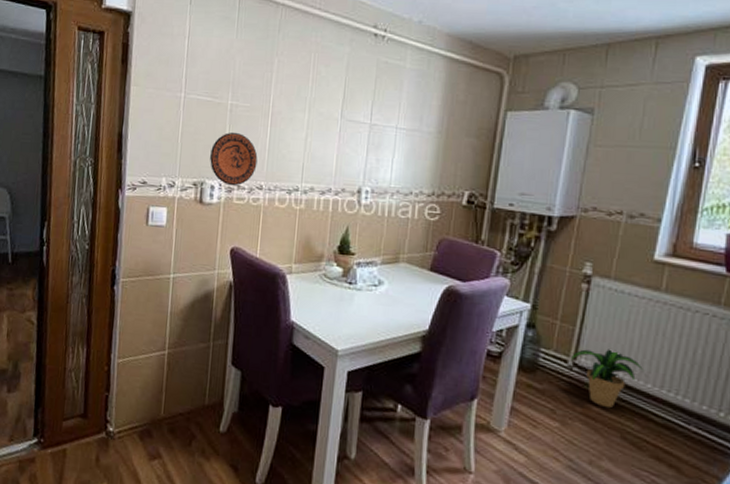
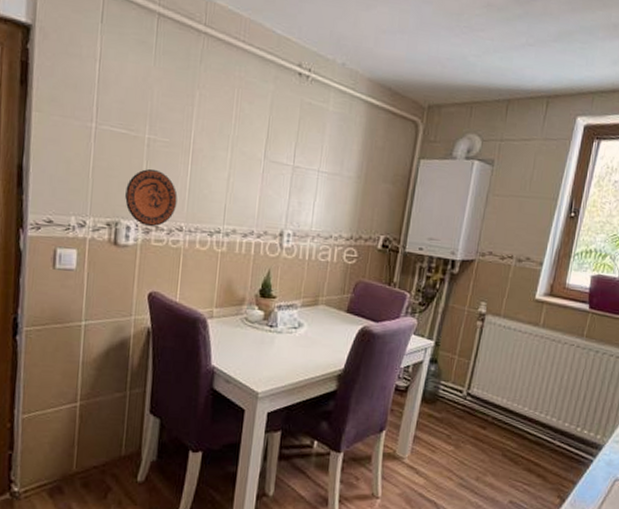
potted plant: present [571,349,646,408] -> none [466,379,524,431]

